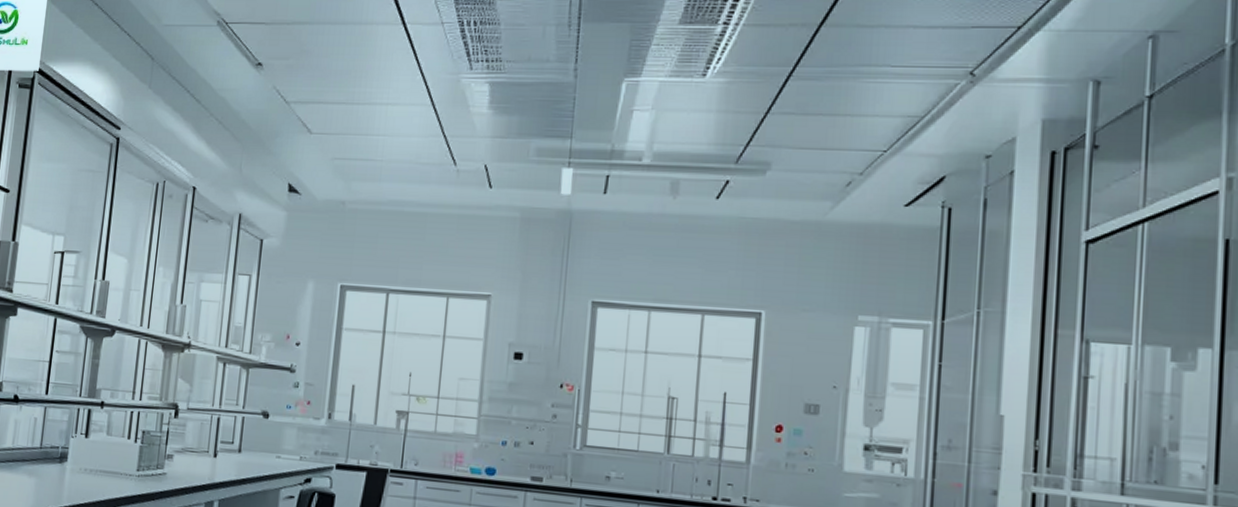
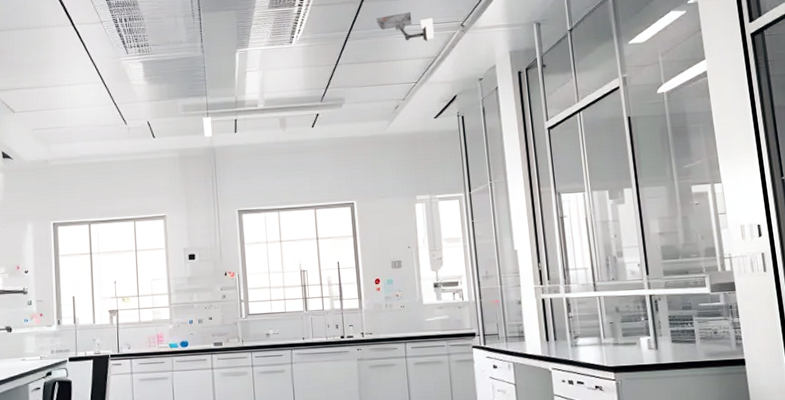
security camera: none [837,47,927,93] -> present [376,12,435,42]

